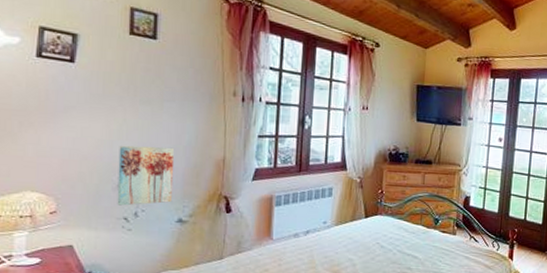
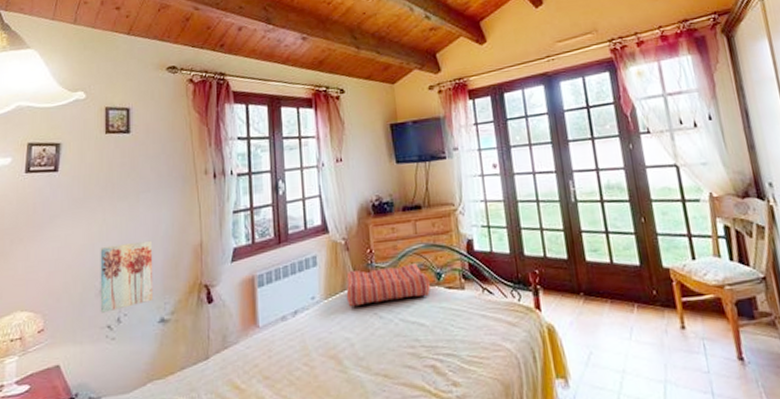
seat cushion: none [354,205,428,236] -> present [346,263,430,307]

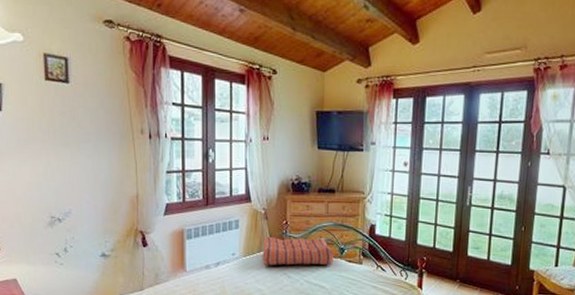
wall art: present [100,240,154,313] -> none [46,186,96,242]

